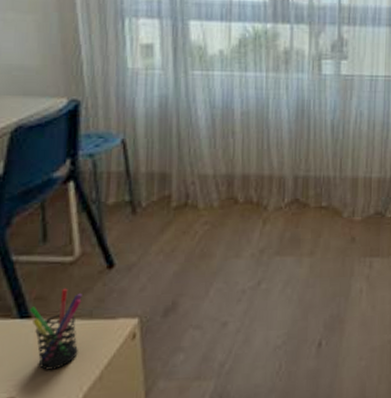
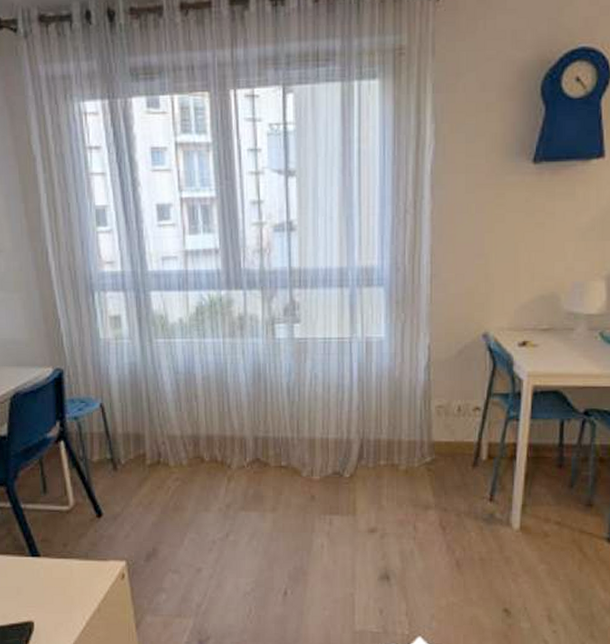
pen holder: present [29,288,82,370] -> none [38,532,79,600]

